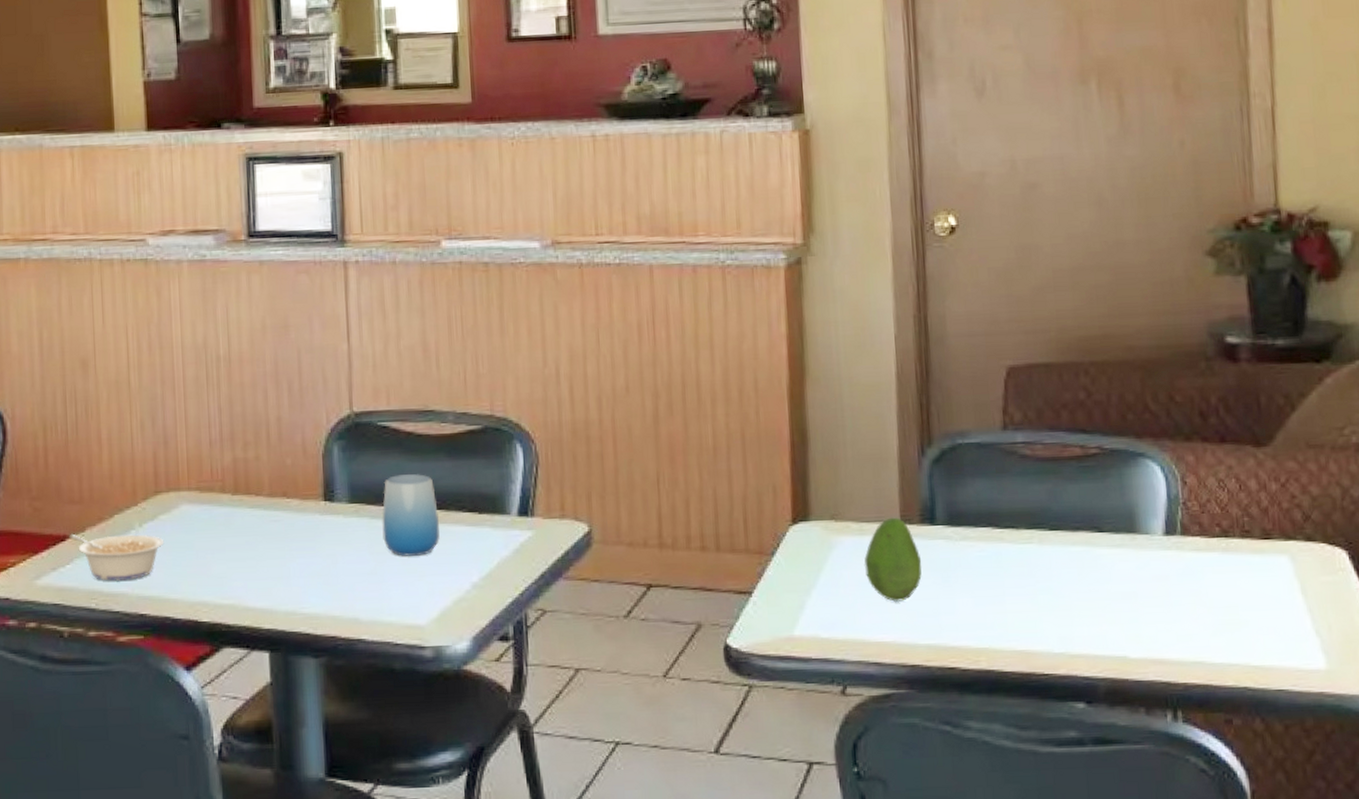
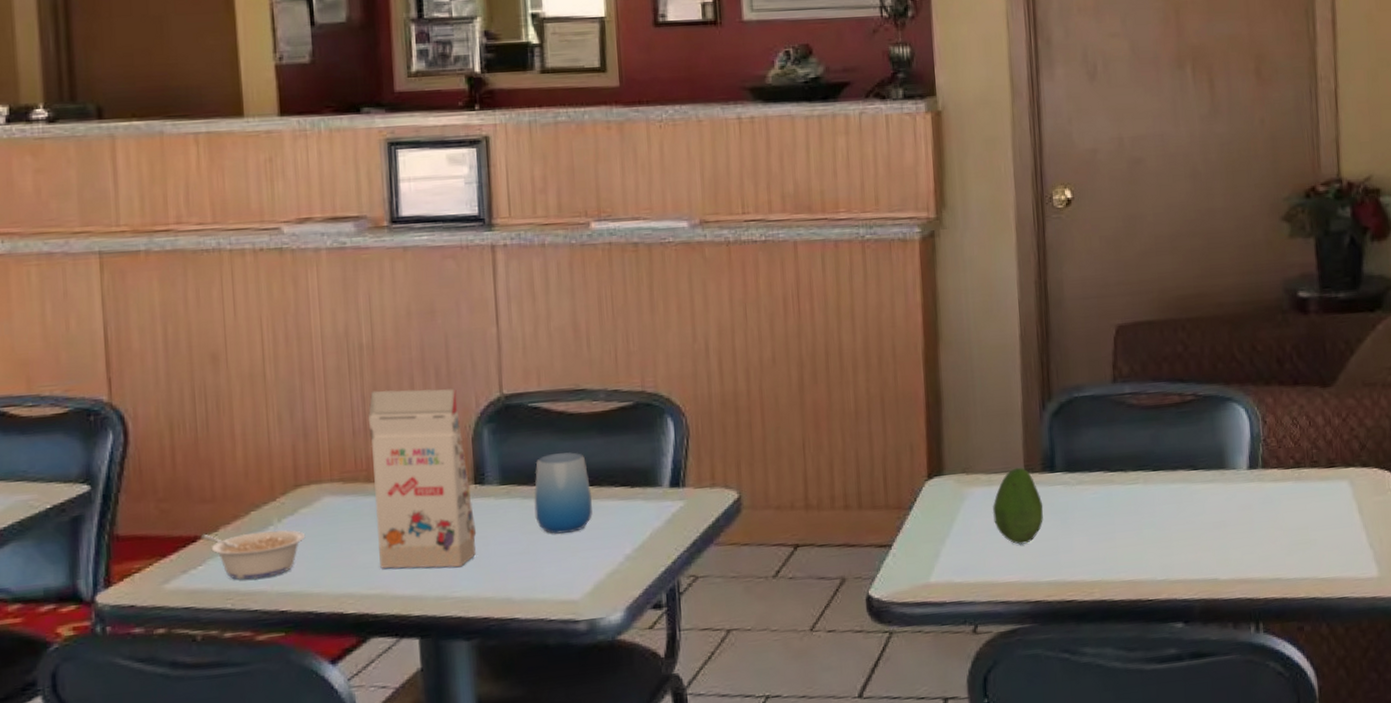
gift box: none [223,402,326,584] -> present [368,388,477,570]

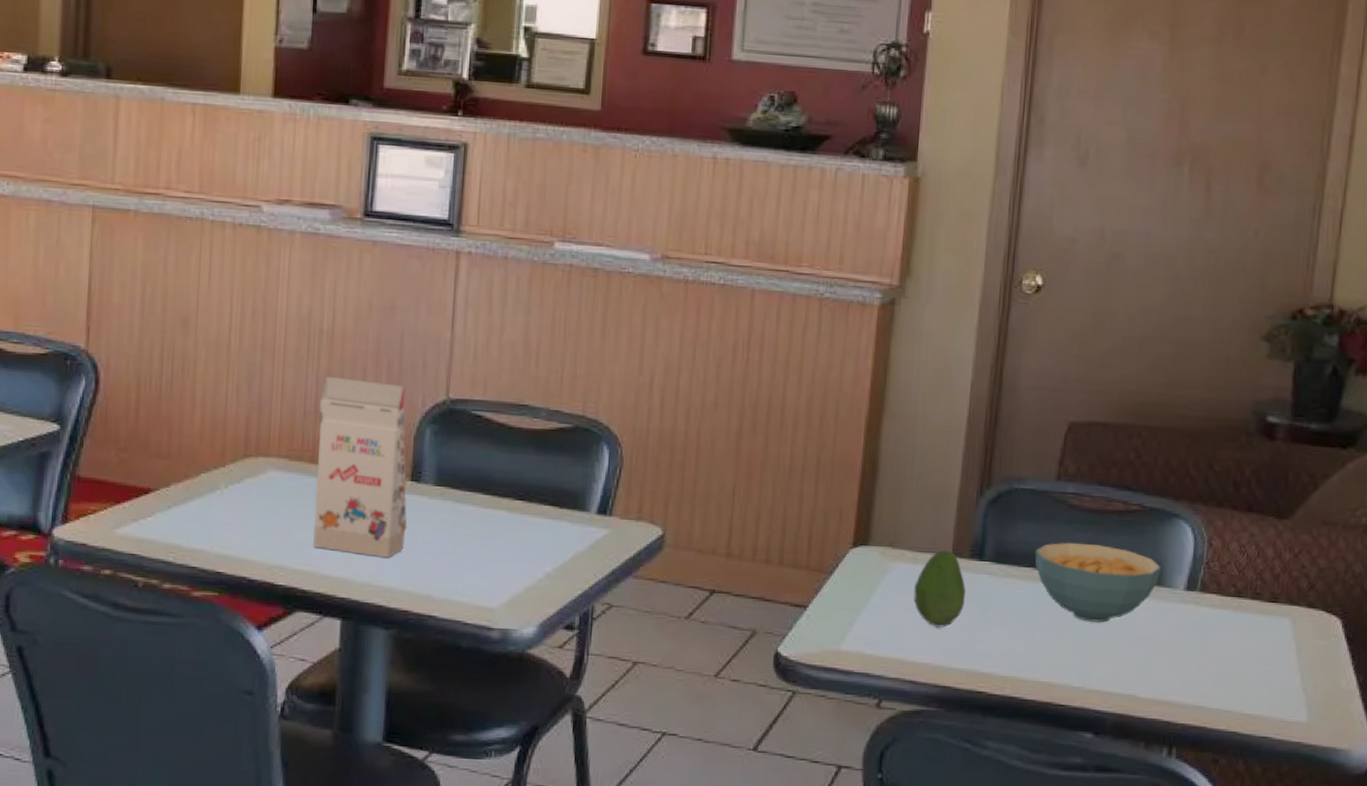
legume: present [200,530,306,580] -> none [153,488,249,538]
cup: present [534,452,593,534] -> none [464,463,521,542]
cereal bowl: none [1103,439,1223,515] -> present [1035,542,1162,623]

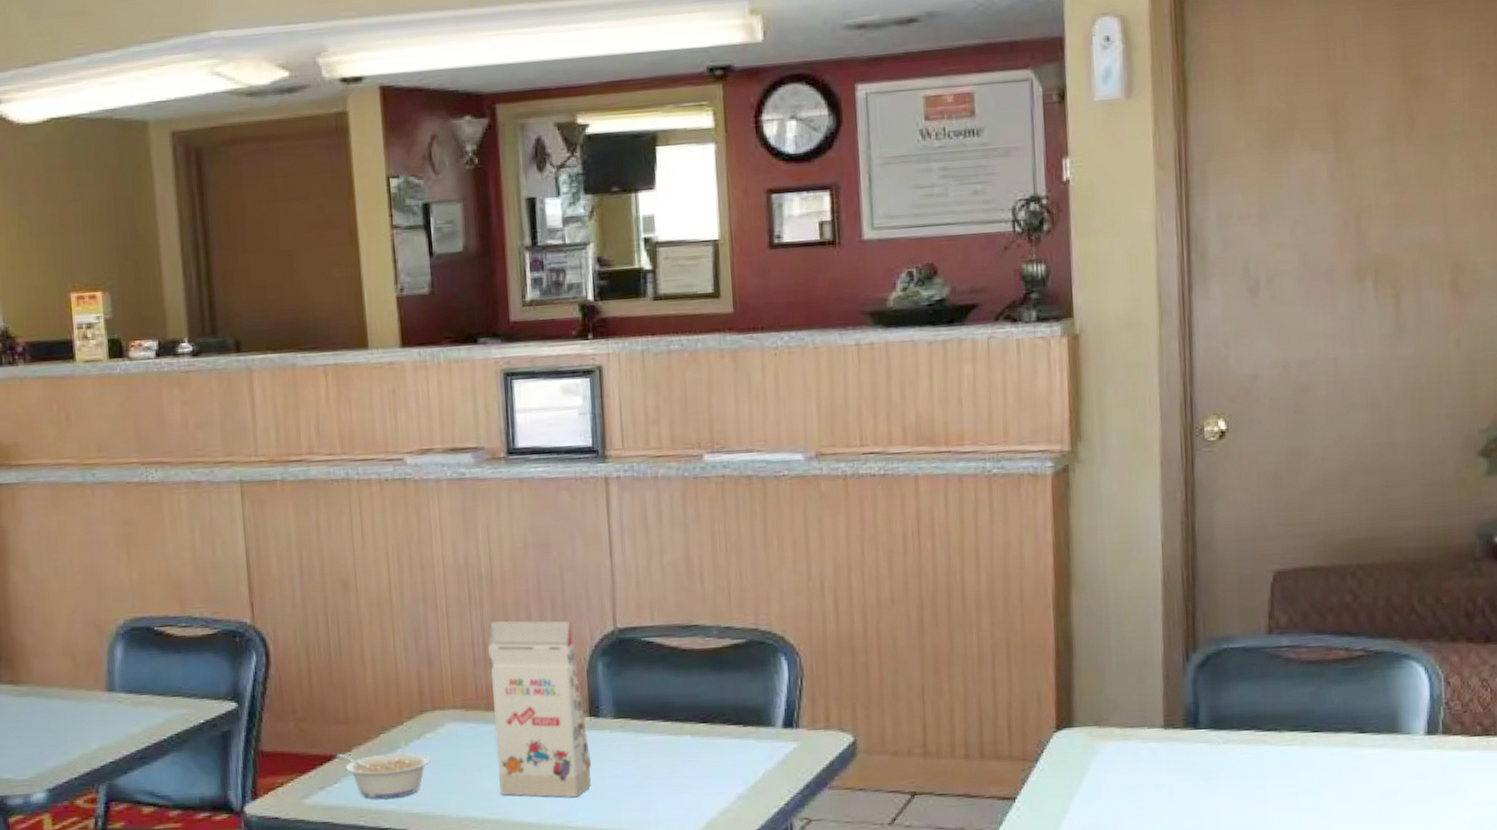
legume: none [153,488,249,538] -> present [335,753,431,799]
fruit: present [913,550,966,628] -> none [1127,722,1185,805]
cereal bowl: present [1035,542,1162,623] -> none [1254,697,1397,781]

